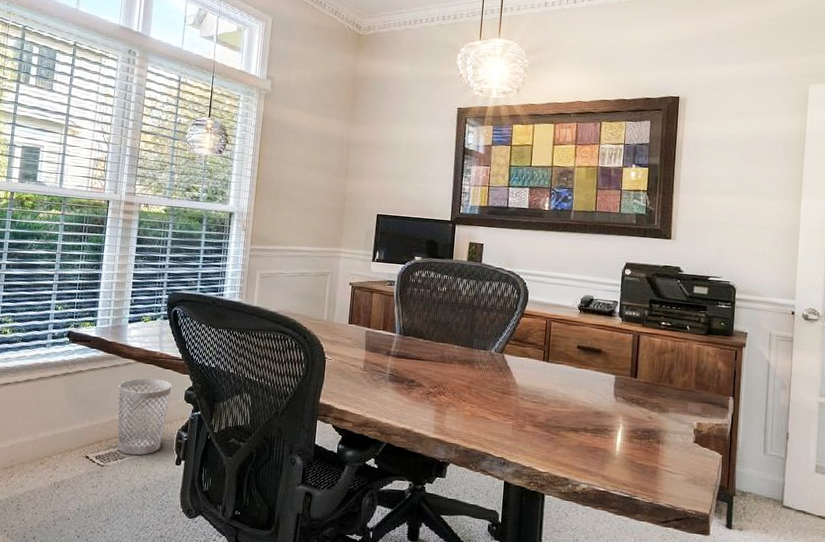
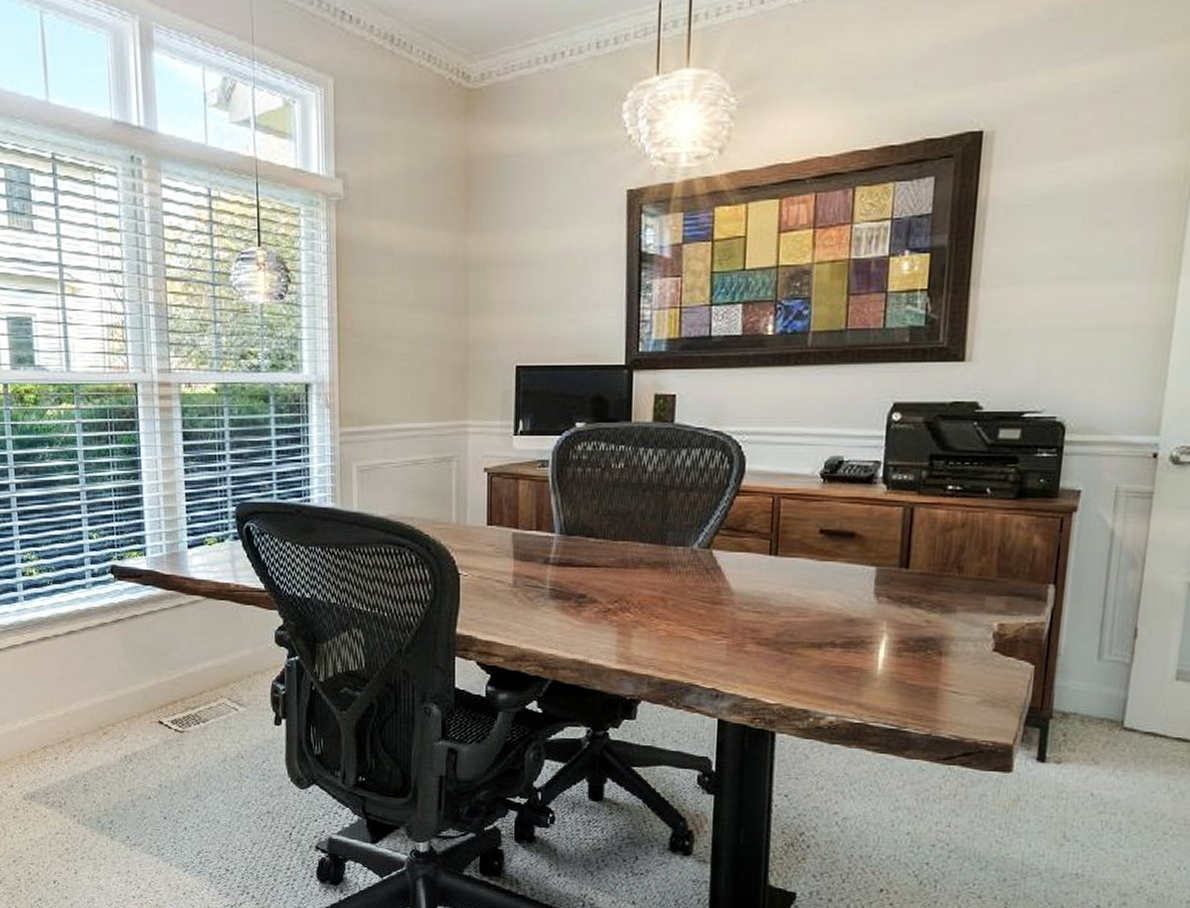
wastebasket: present [117,378,172,456] -> none [187,618,257,717]

